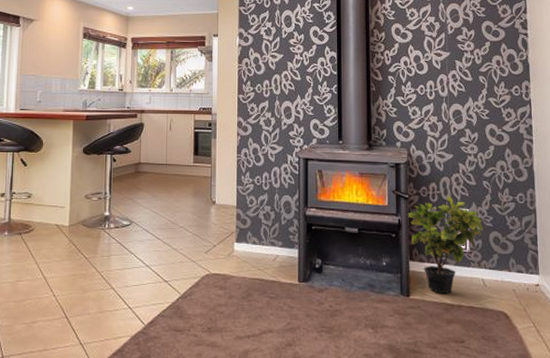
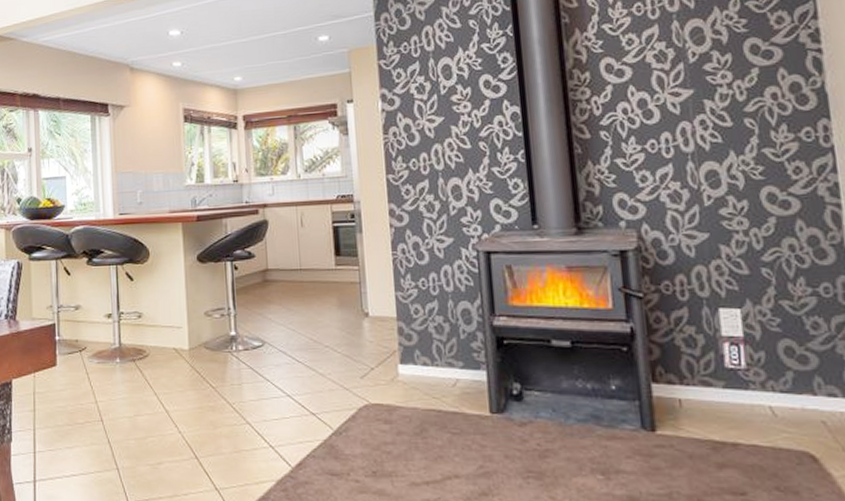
potted plant: present [406,196,483,293] -> none [642,292,766,427]

